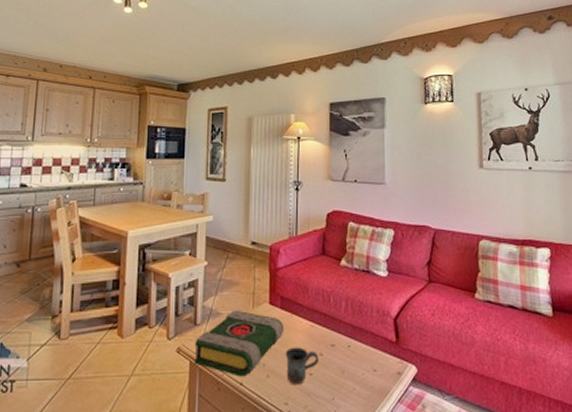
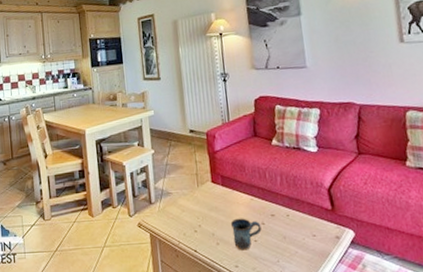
book: present [194,309,285,377] -> none [152,189,228,245]

